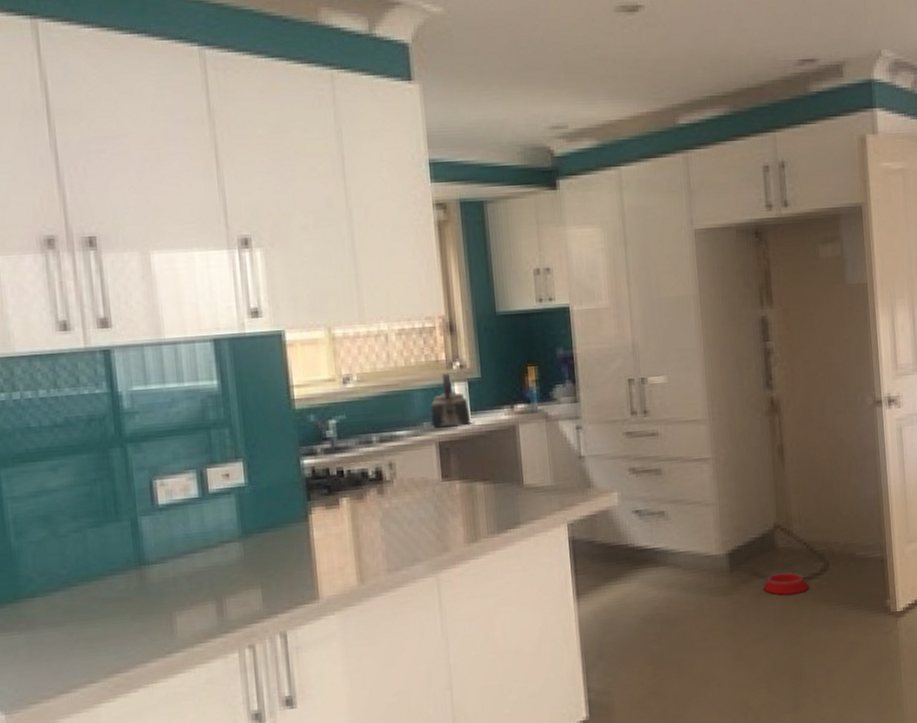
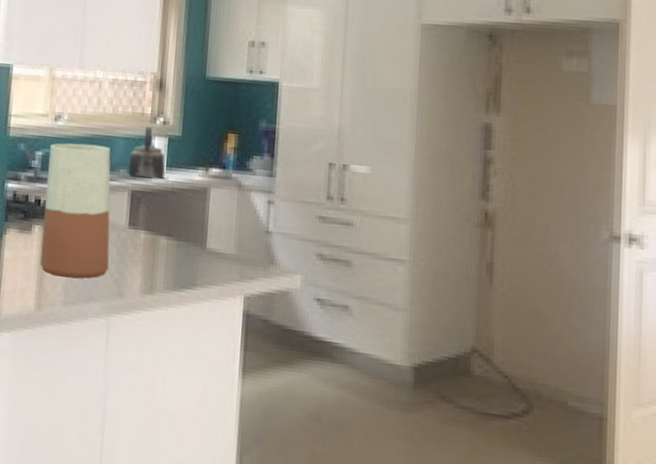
vase: none [343,401,429,545] -> present [40,143,111,278]
pet bowl: present [763,572,810,596] -> none [450,402,506,432]

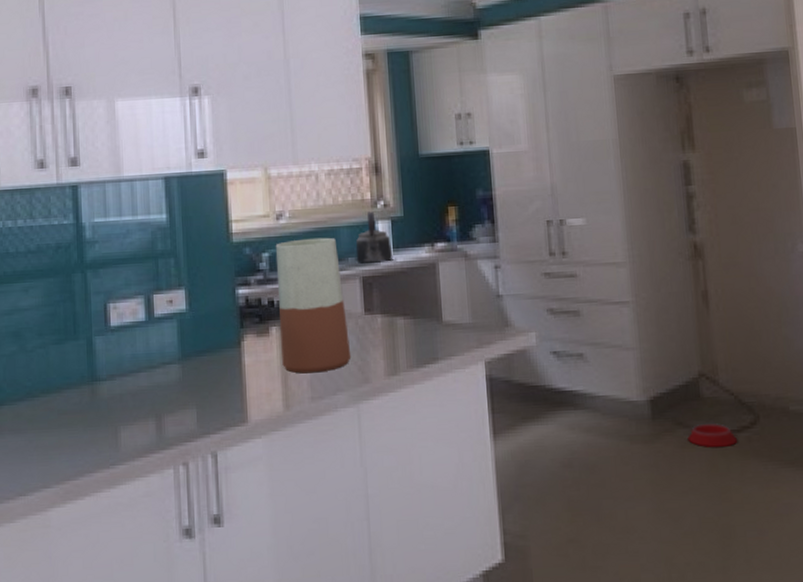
pet bowl: none [450,402,506,432] -> present [688,424,738,448]

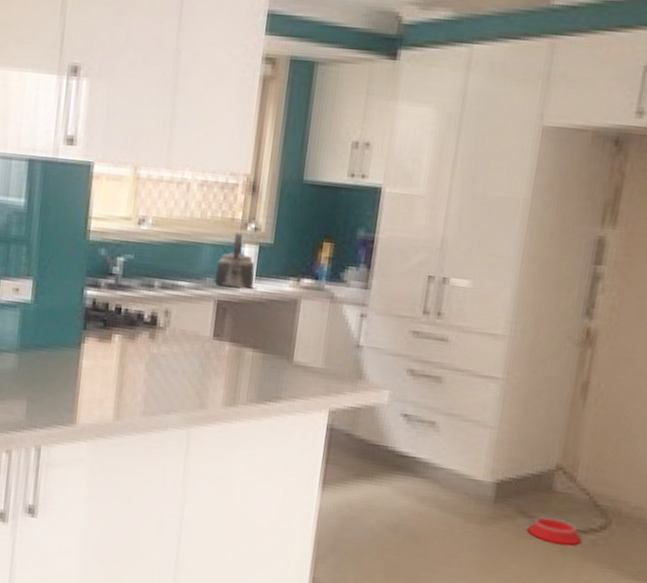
vase: present [275,237,352,374] -> none [119,248,197,389]

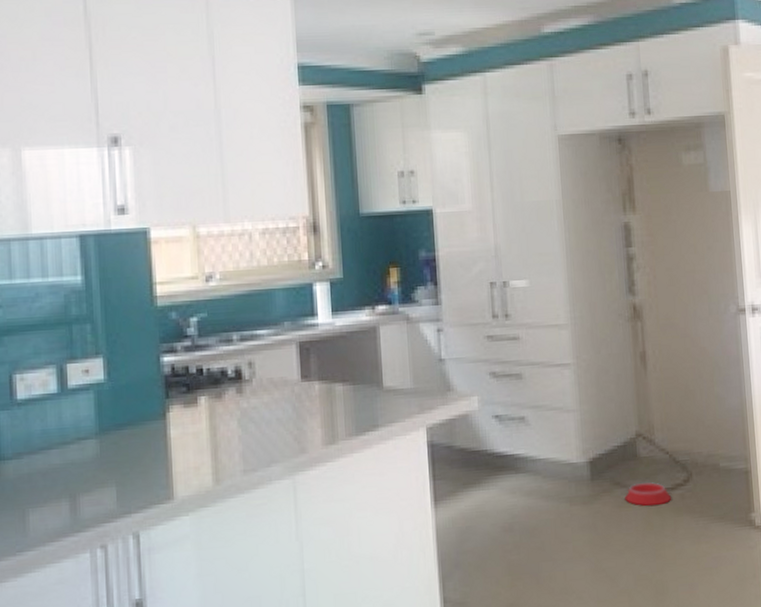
kettle: present [214,232,255,289] -> none [292,273,332,329]

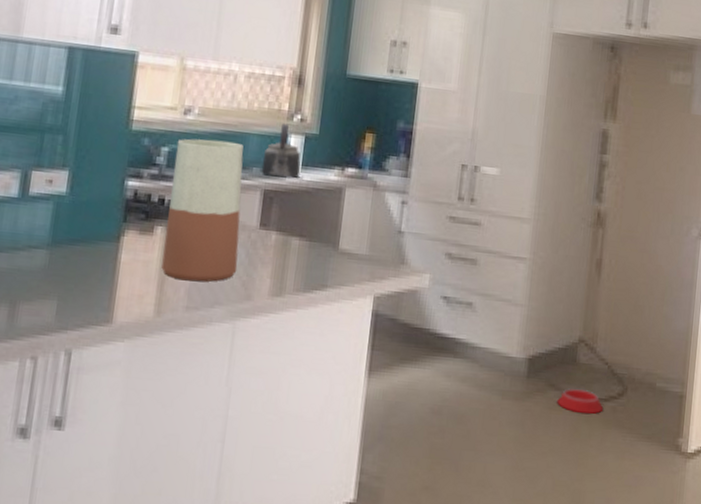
vase: none [204,300,287,445] -> present [161,138,244,282]
kettle: none [292,273,332,329] -> present [261,123,301,178]

